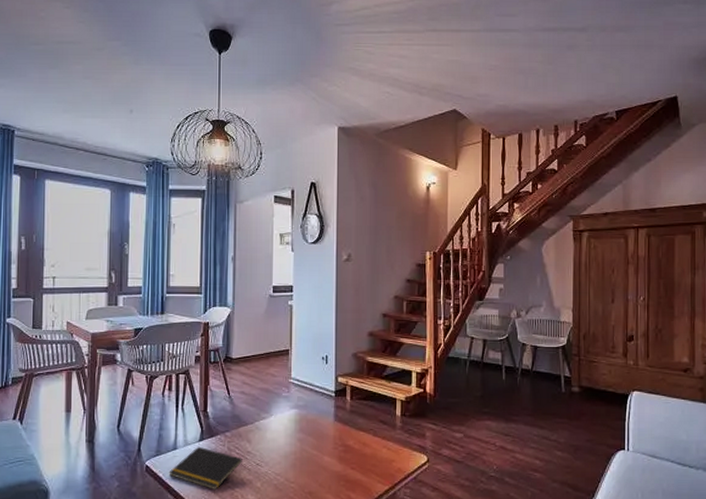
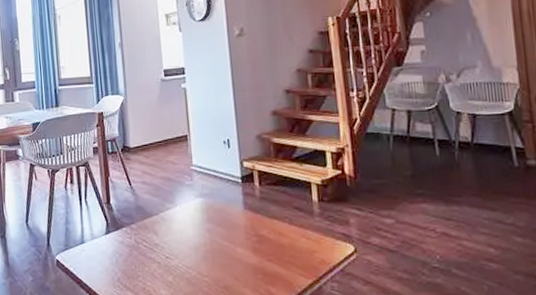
notepad: present [169,446,243,489] -> none [79,239,151,284]

